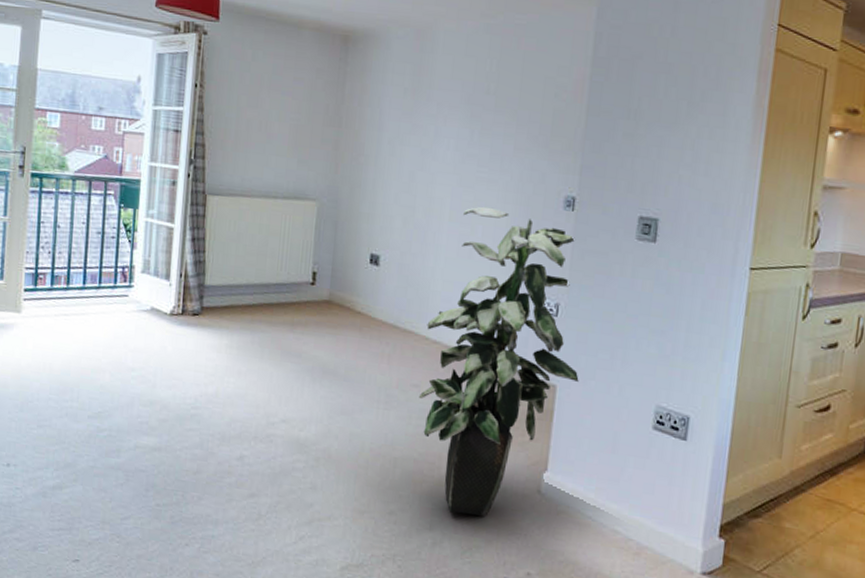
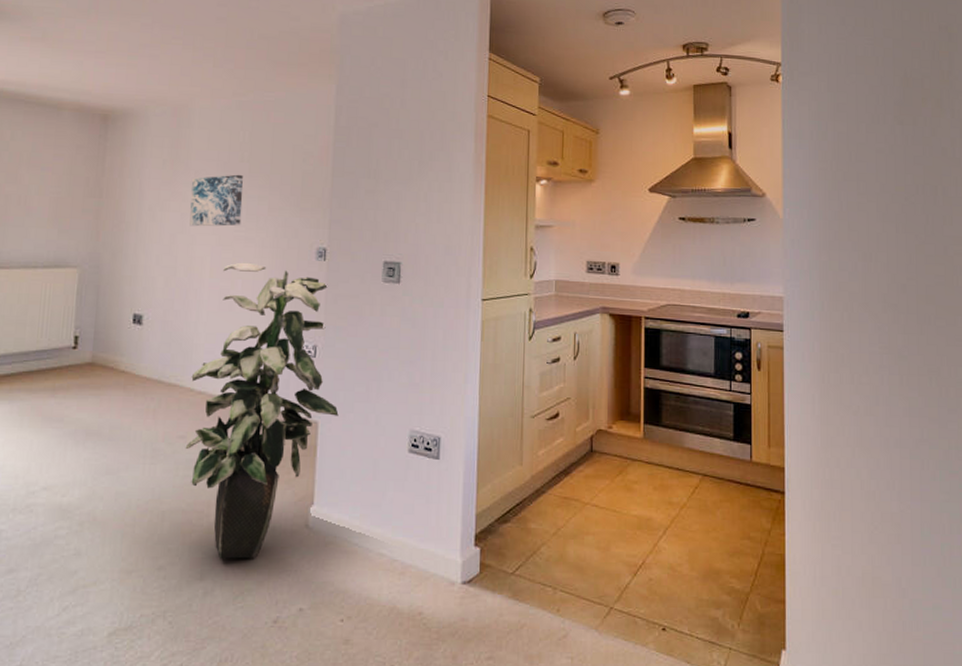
wall art: none [430,108,488,166] -> present [189,174,244,227]

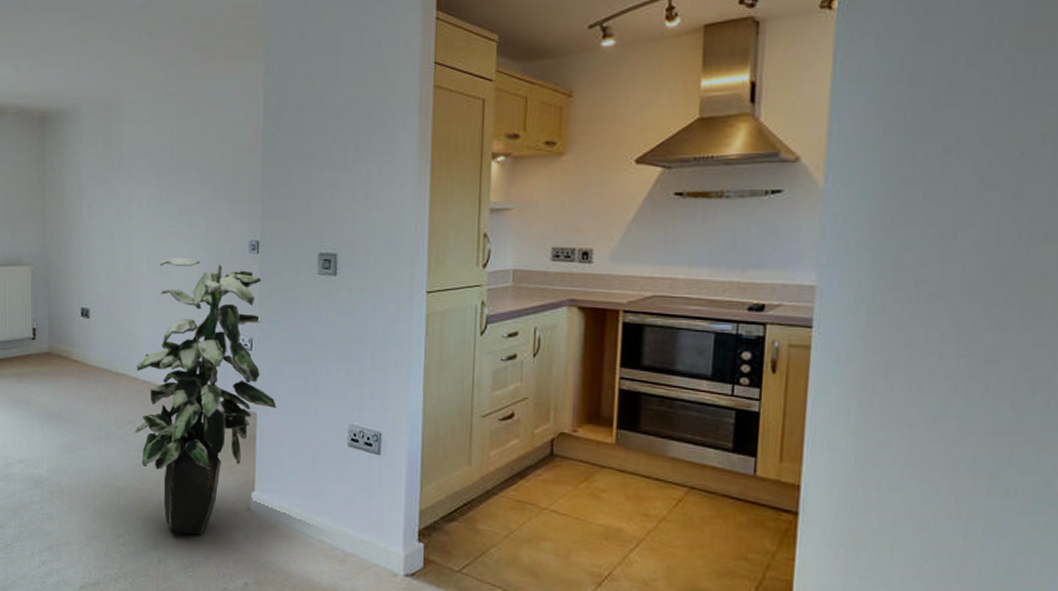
wall art: present [189,174,244,227] -> none [125,168,175,223]

